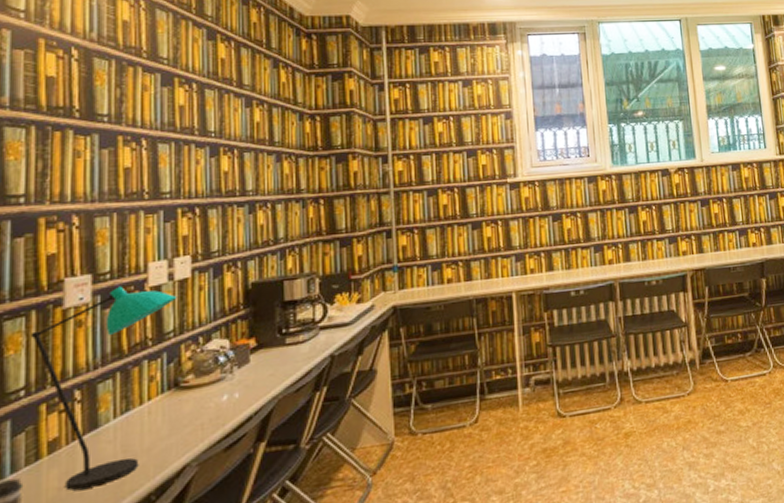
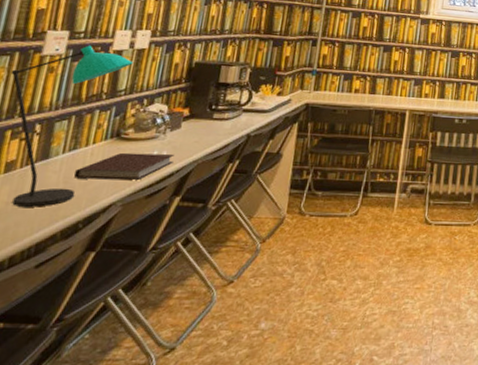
notebook: none [134,393,249,445] -> present [74,152,175,180]

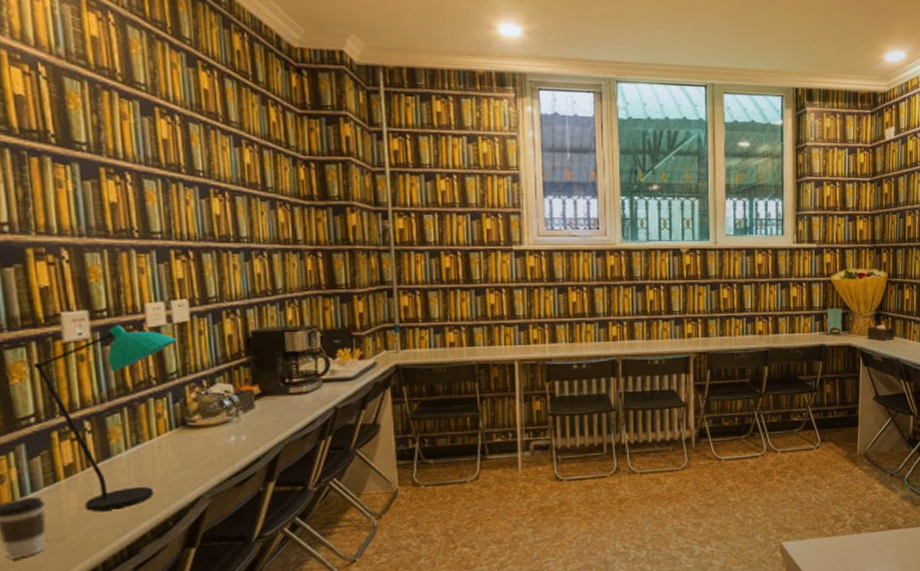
notebook: present [74,152,175,180] -> none [146,437,256,475]

